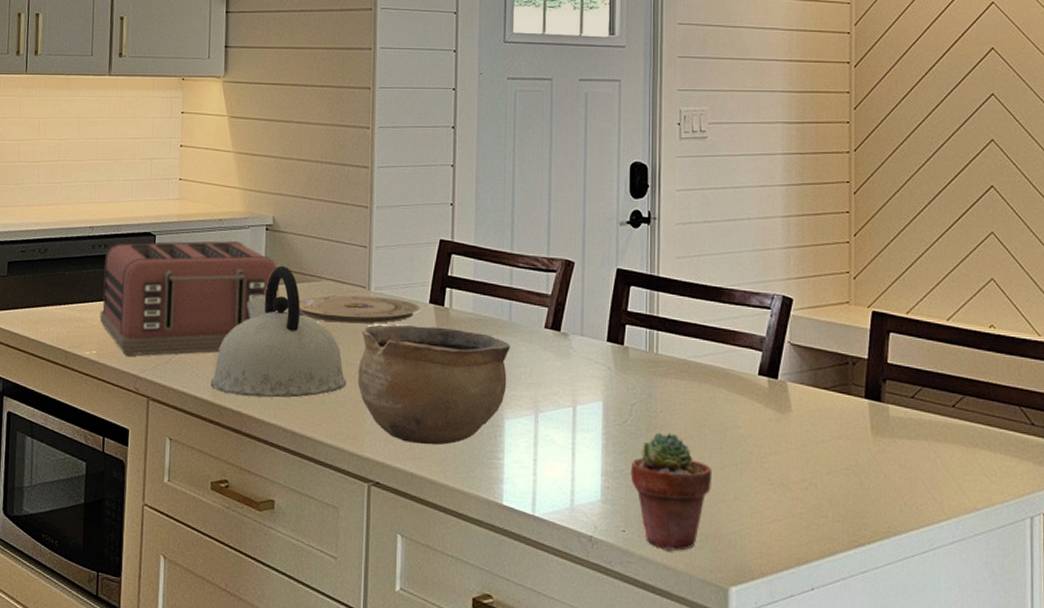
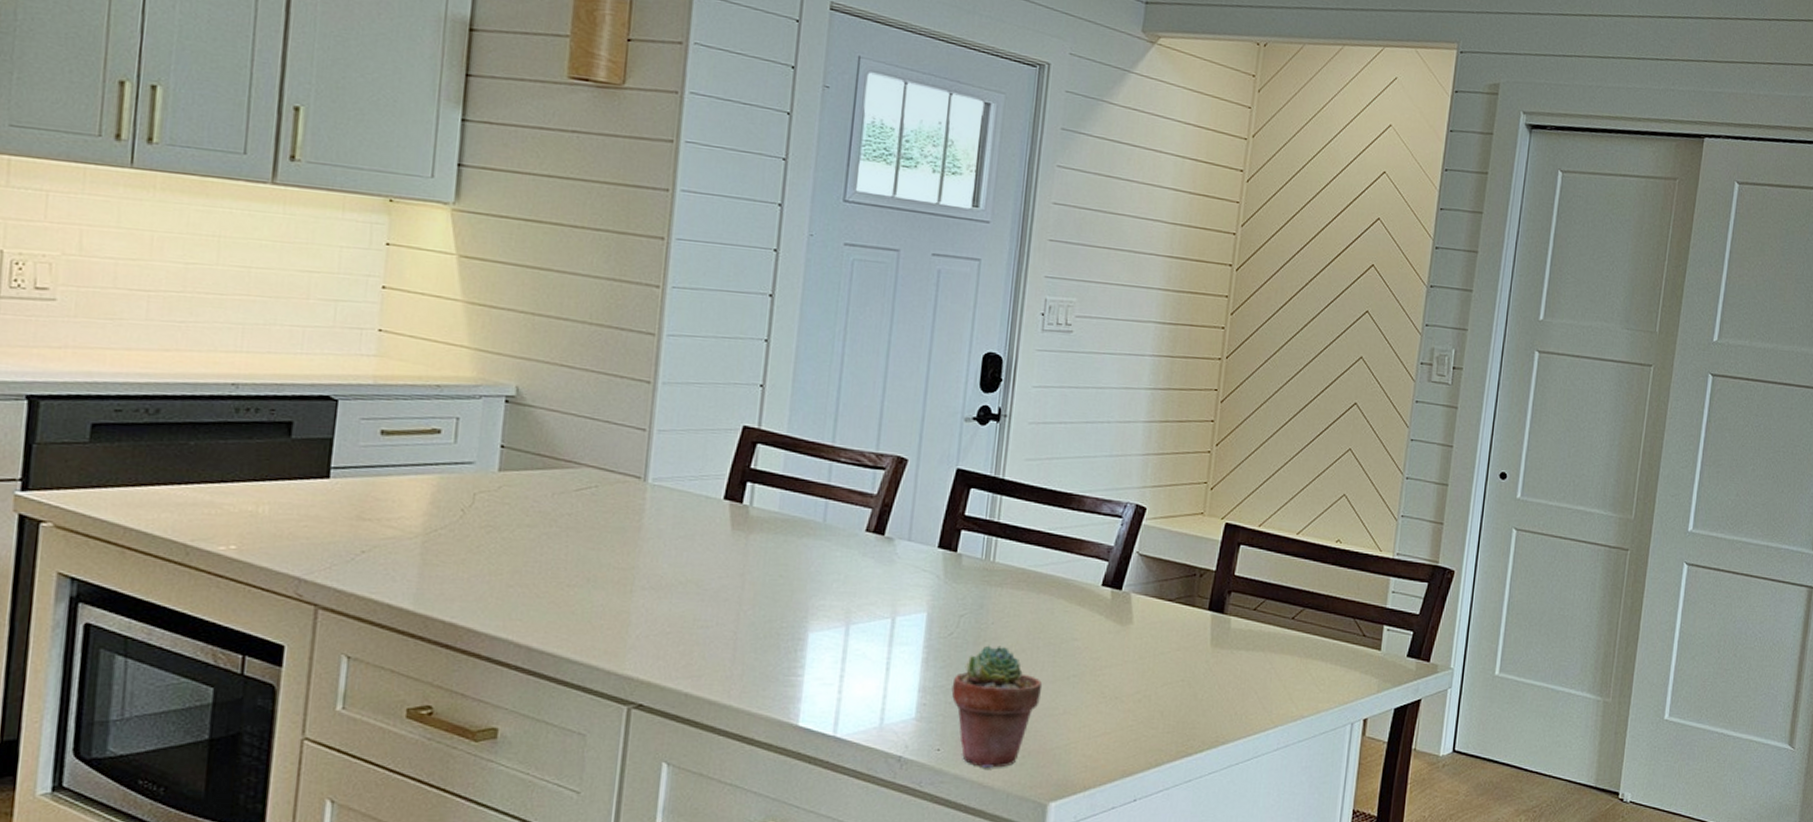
toaster: present [99,241,279,356] -> none [243,407,521,553]
kettle: present [210,265,346,398] -> none [412,446,607,608]
plate: present [298,295,421,324] -> none [546,486,713,521]
ceramic bowl: present [358,324,510,445] -> none [622,522,822,662]

